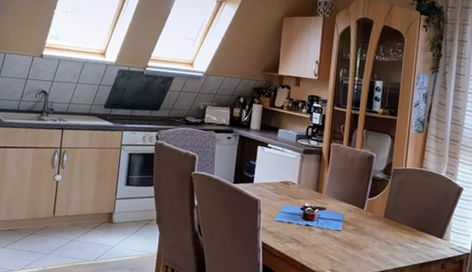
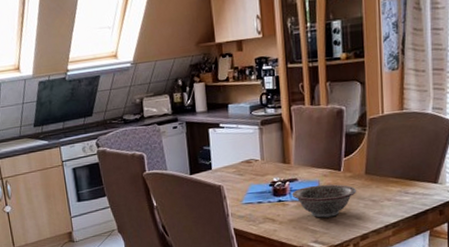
decorative bowl: none [318,217,375,250] -> present [292,184,357,218]

